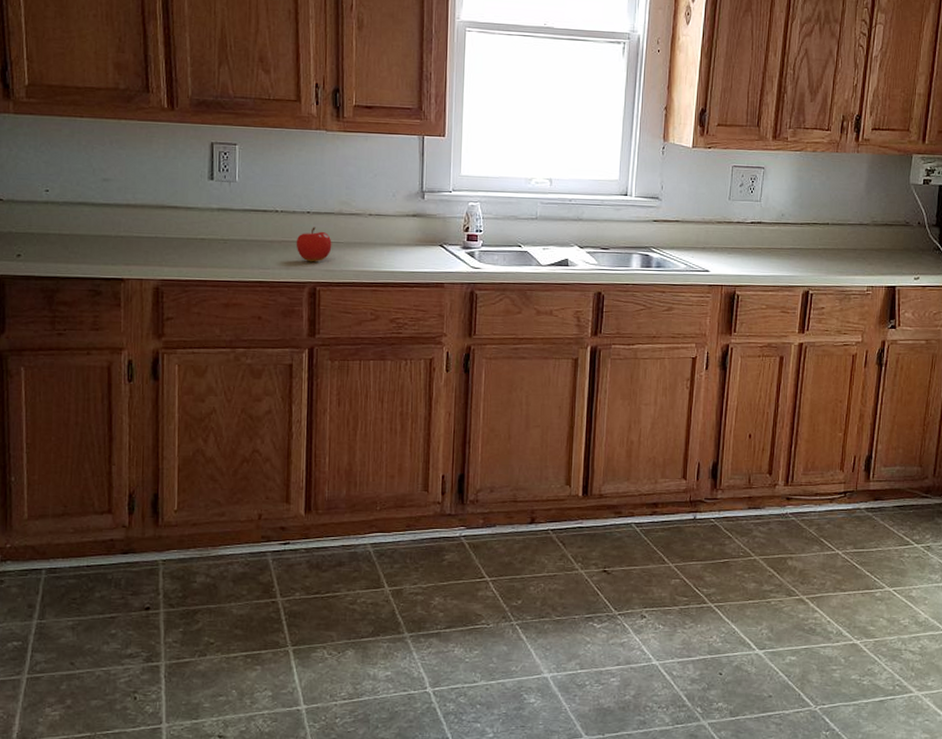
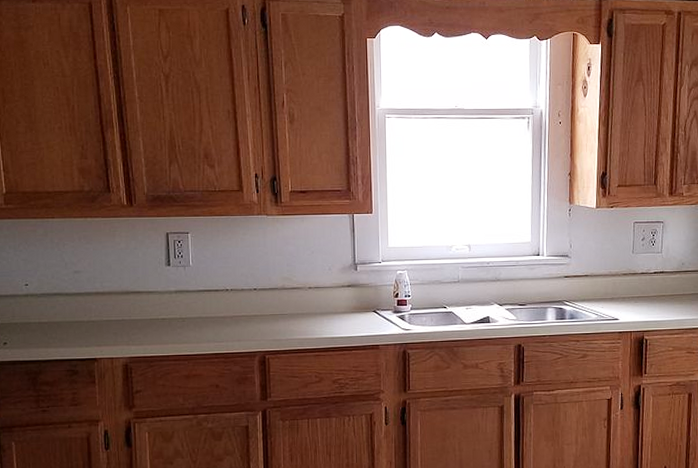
fruit: present [296,227,332,262] -> none [245,302,278,334]

